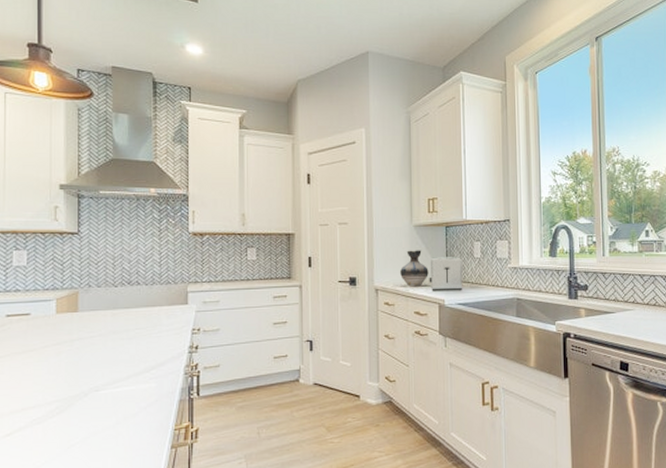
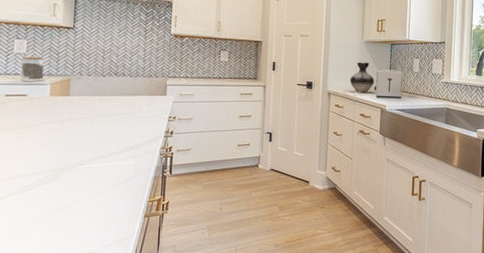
jar: none [22,269,48,299] -> present [20,56,45,82]

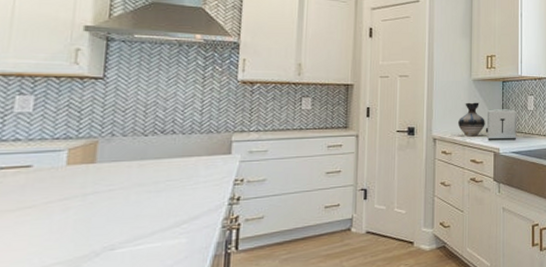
jar: present [20,56,45,82] -> none [23,116,60,149]

